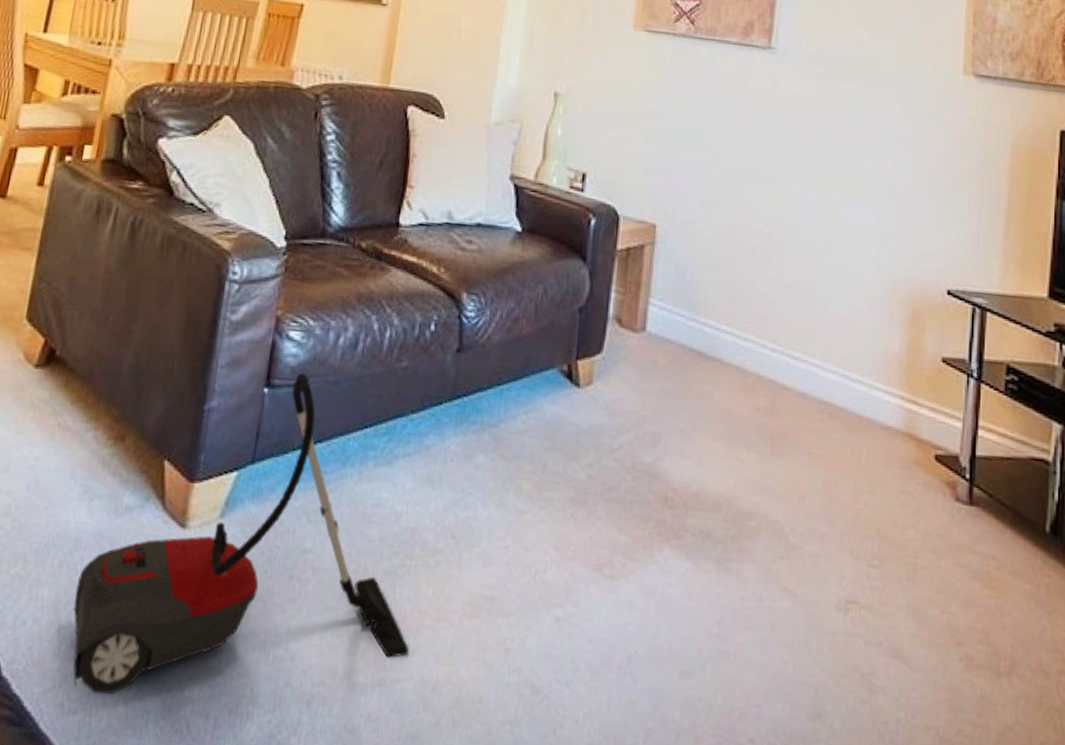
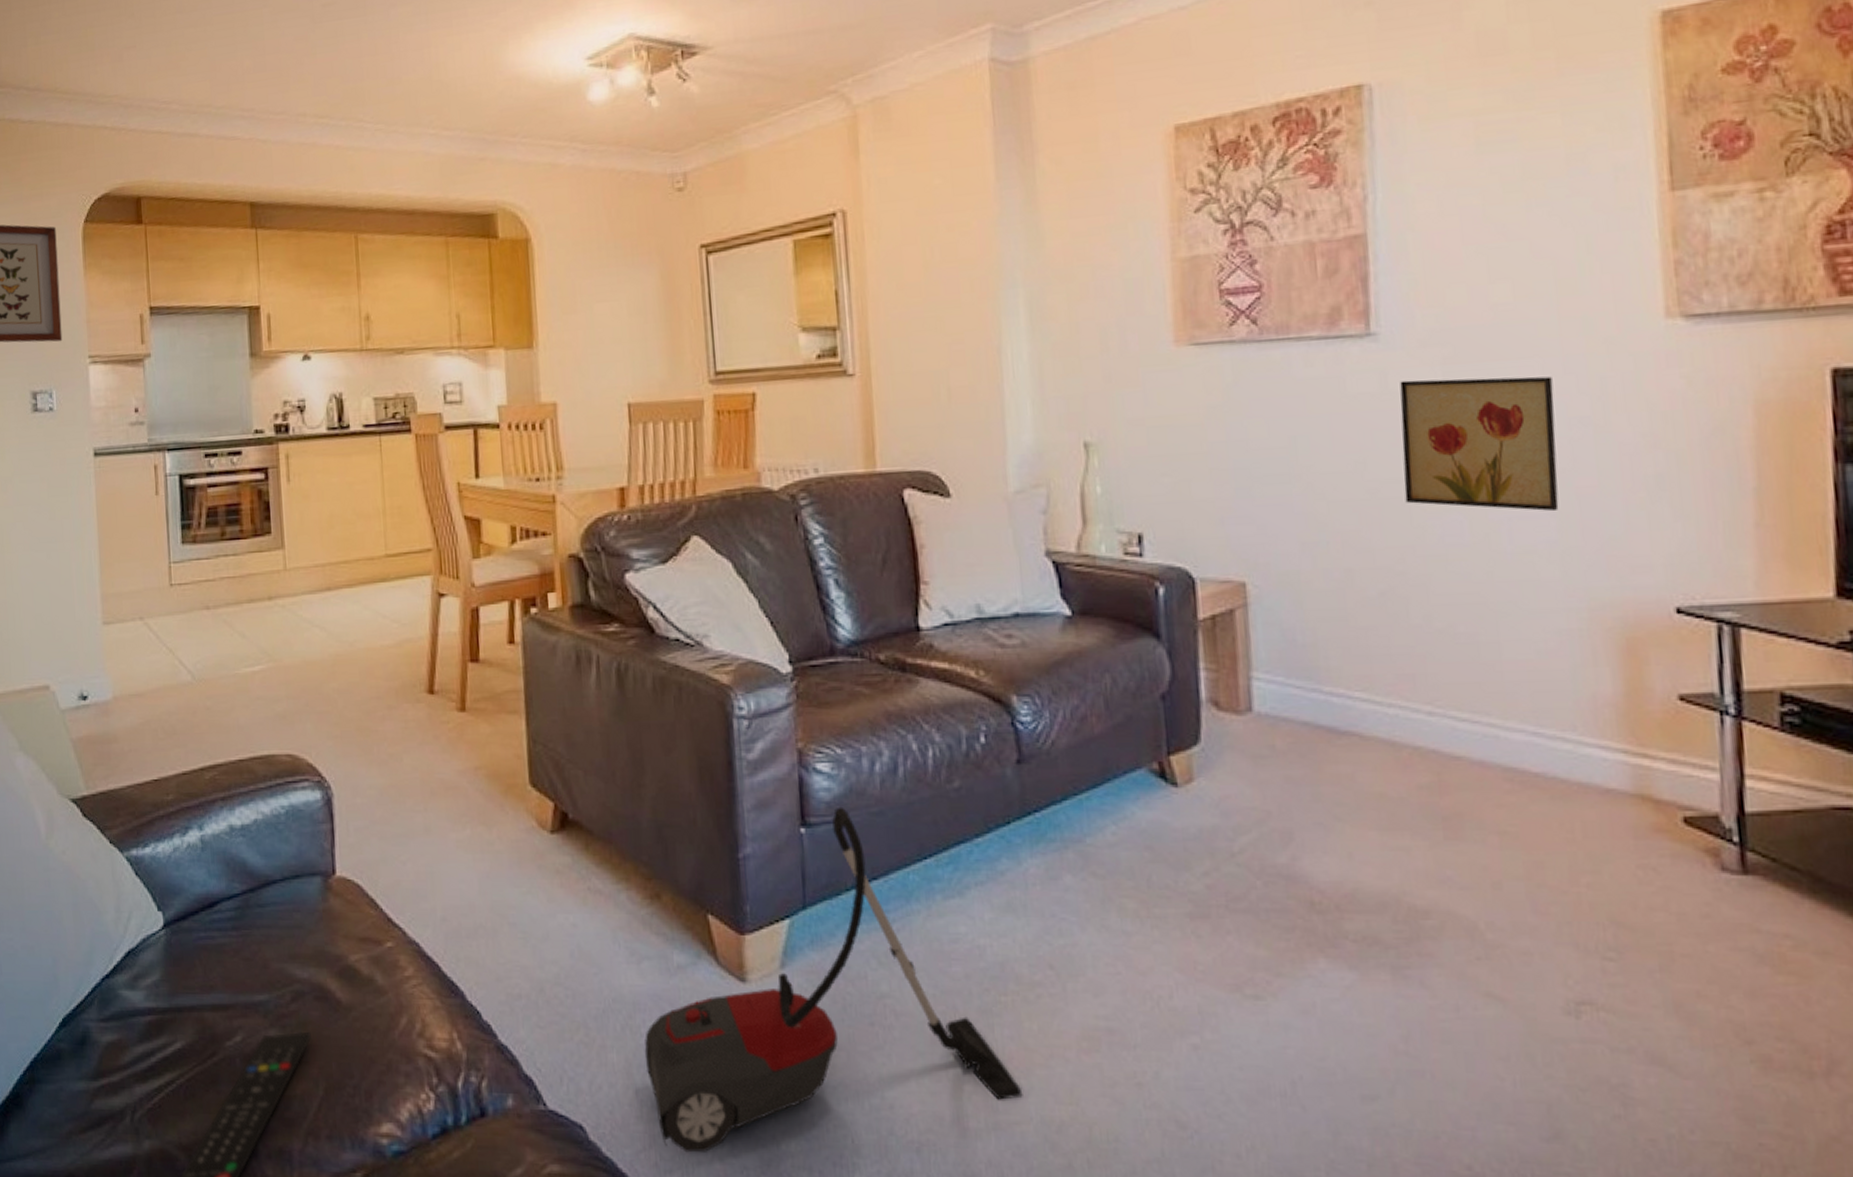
wall art: none [778,87,887,204] -> present [1400,376,1559,512]

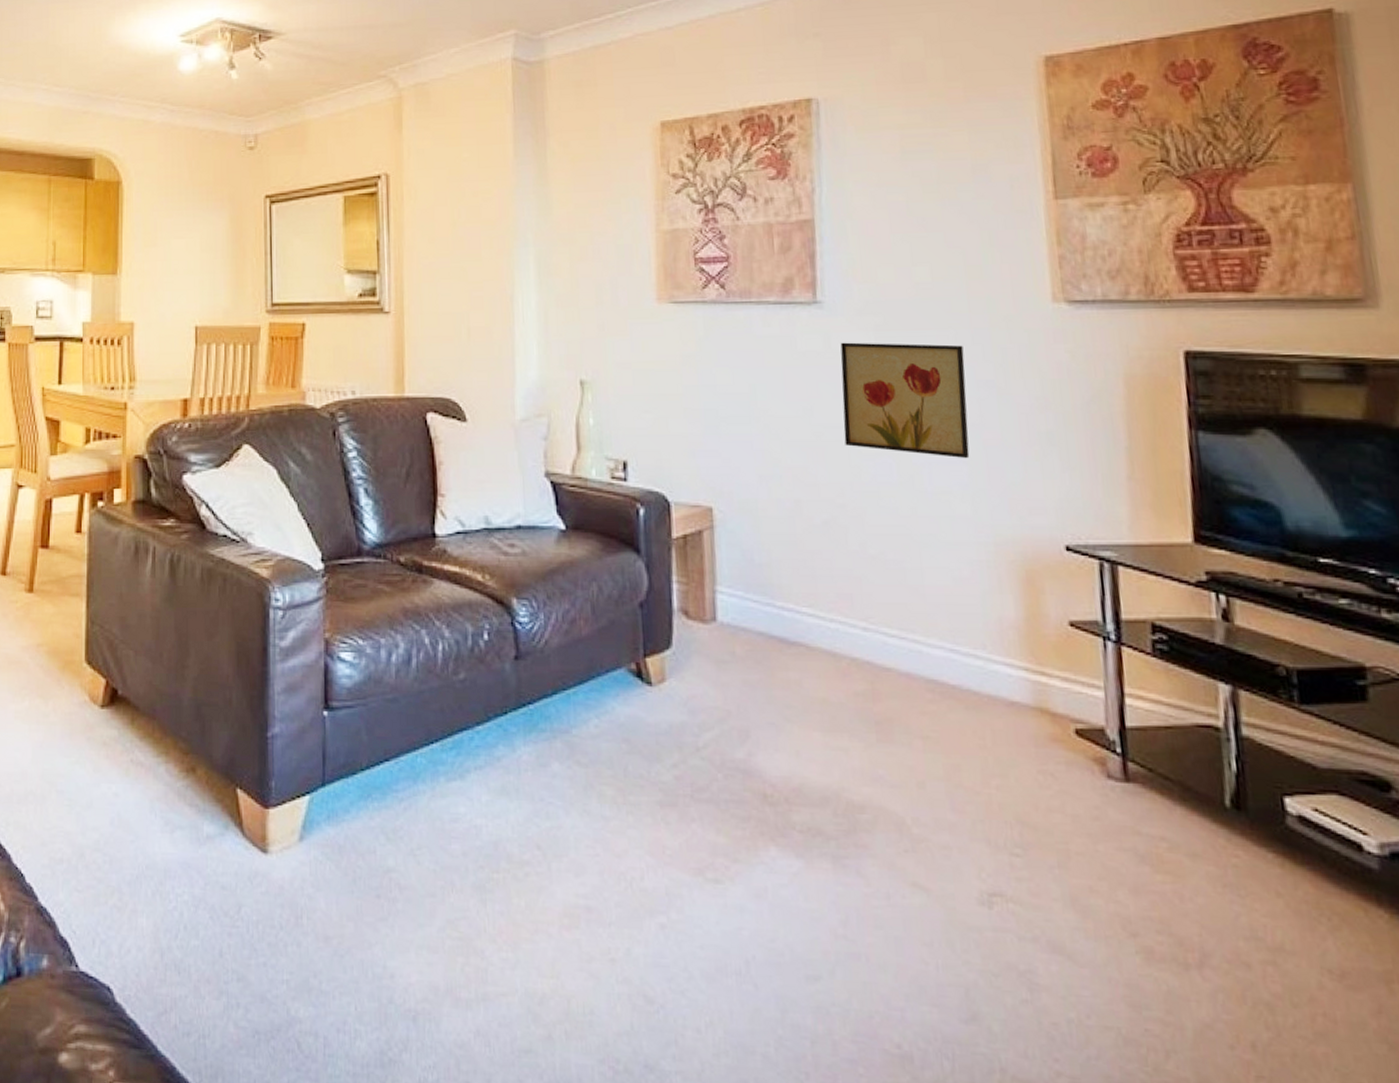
vacuum cleaner: present [644,806,1023,1153] -> none [171,692,510,1017]

